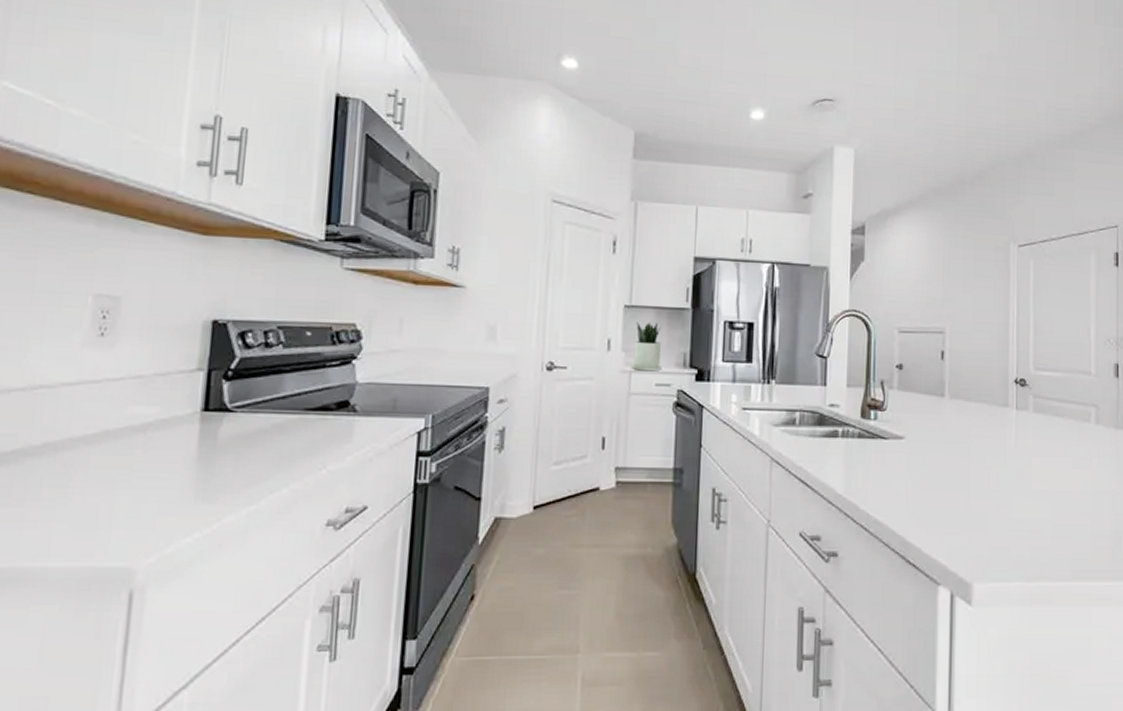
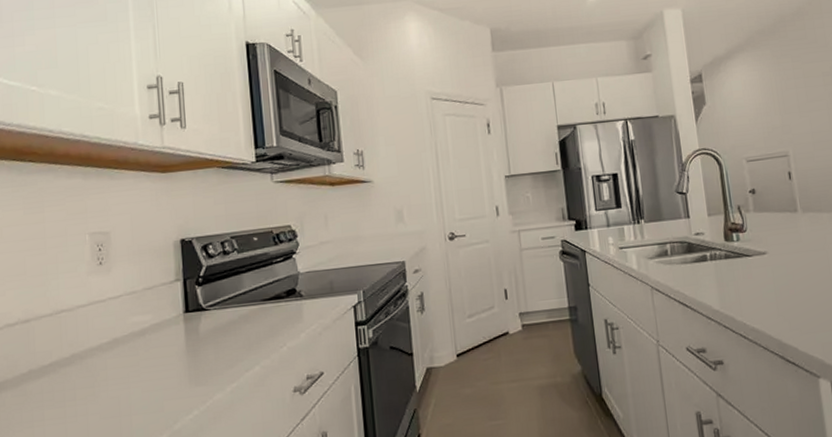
planter: present [630,322,663,372] -> none [518,186,546,229]

